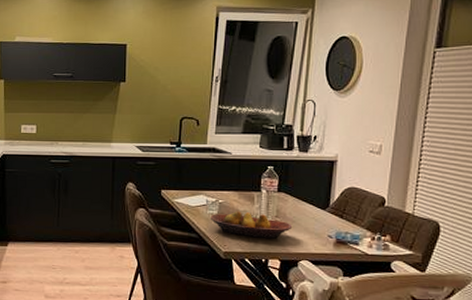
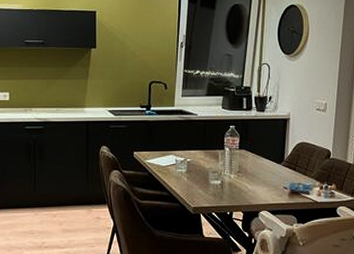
fruit bowl: present [210,211,293,239] -> none [179,168,253,193]

